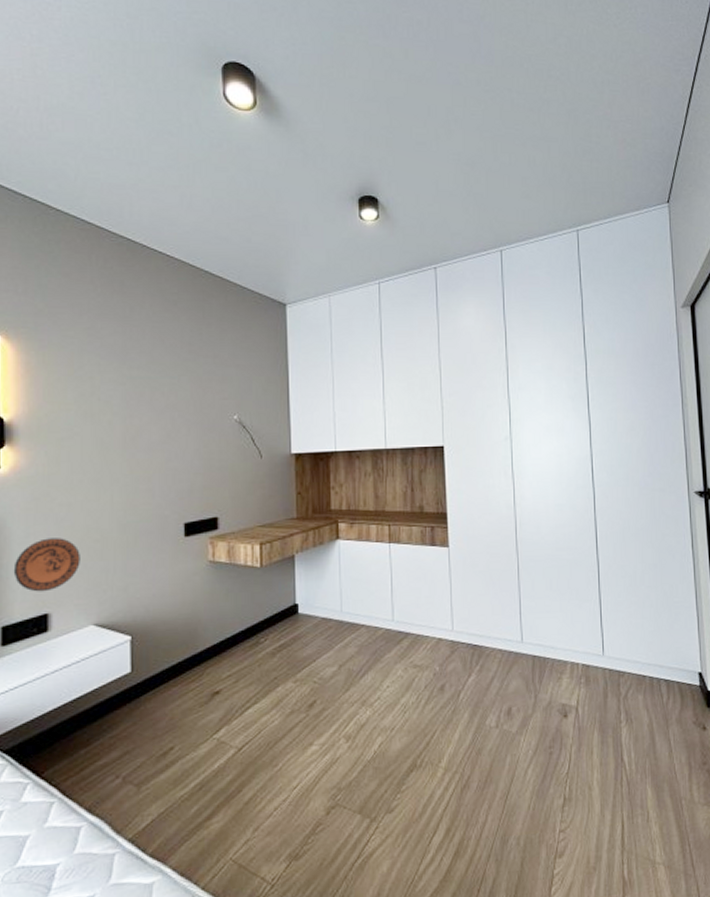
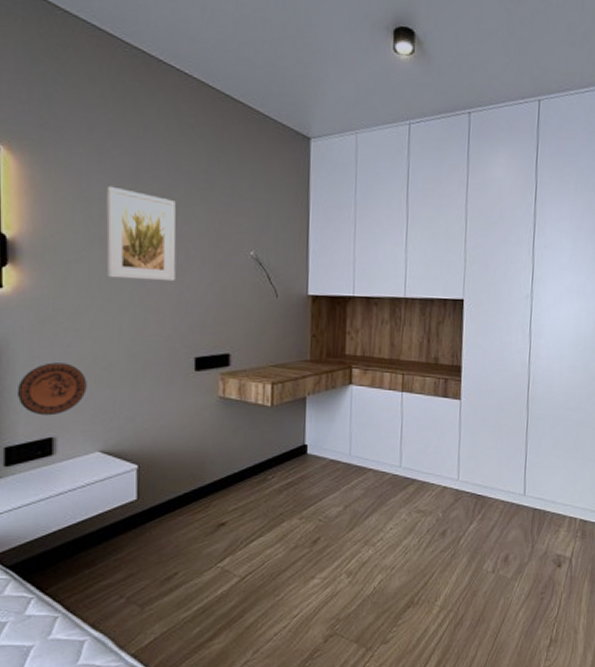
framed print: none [97,364,163,451] -> present [106,186,176,282]

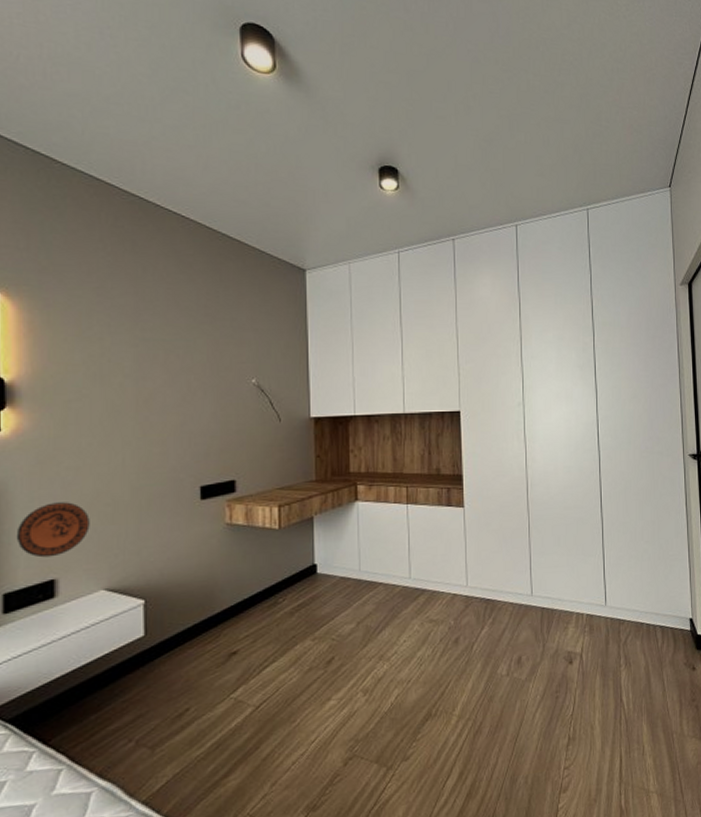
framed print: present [106,186,176,282] -> none [107,325,178,414]

